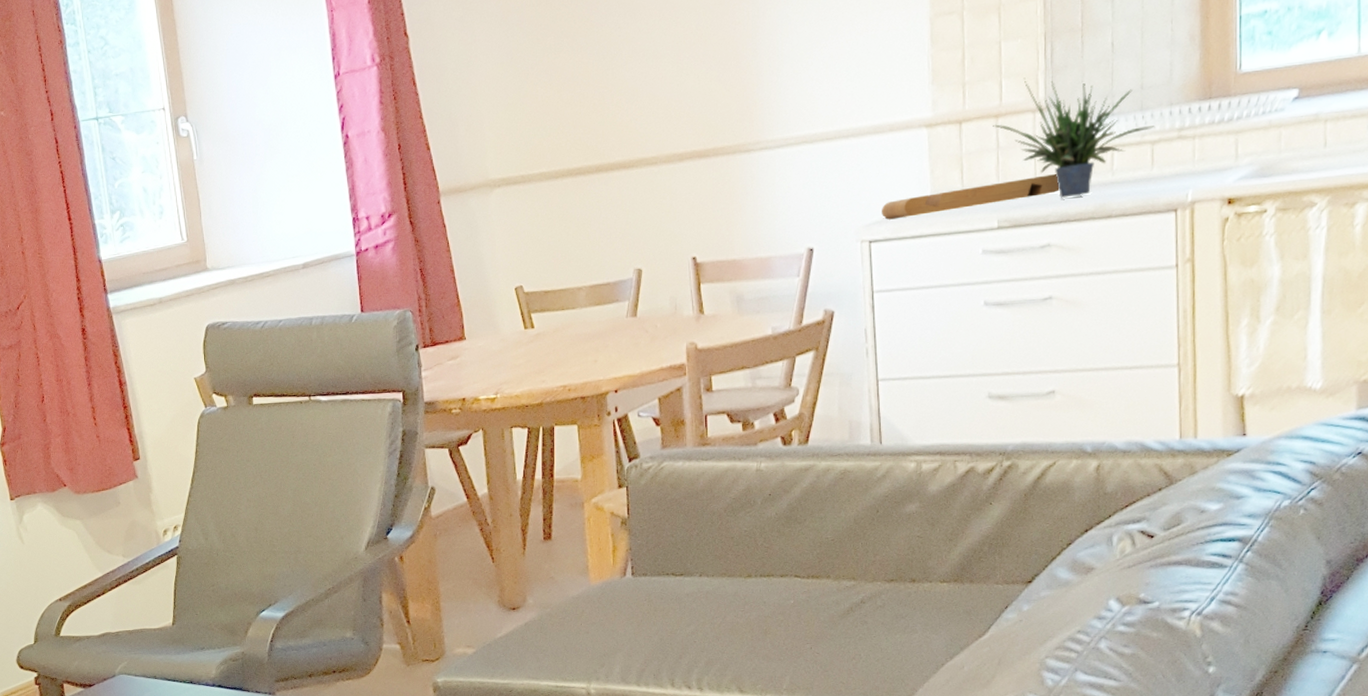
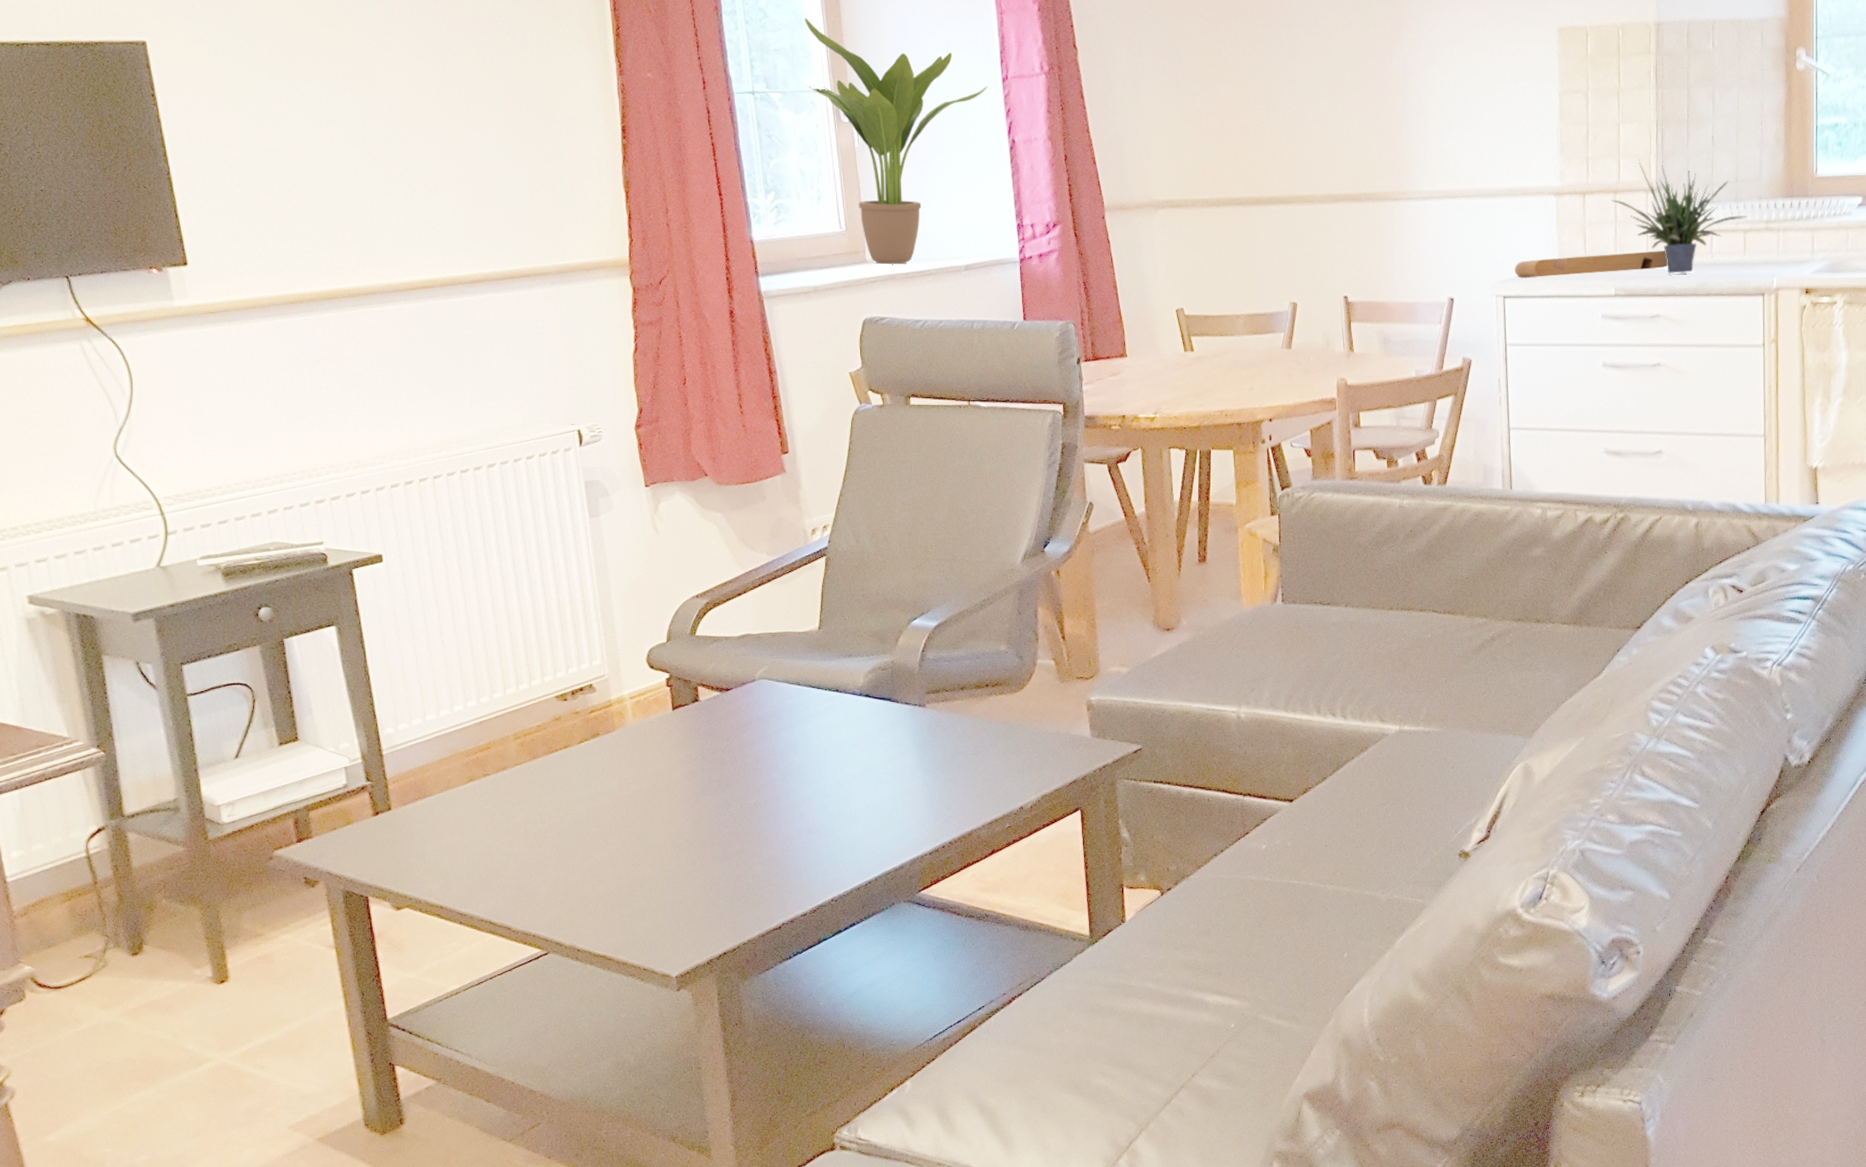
potted plant: none [143,40,321,270] -> present [805,17,988,264]

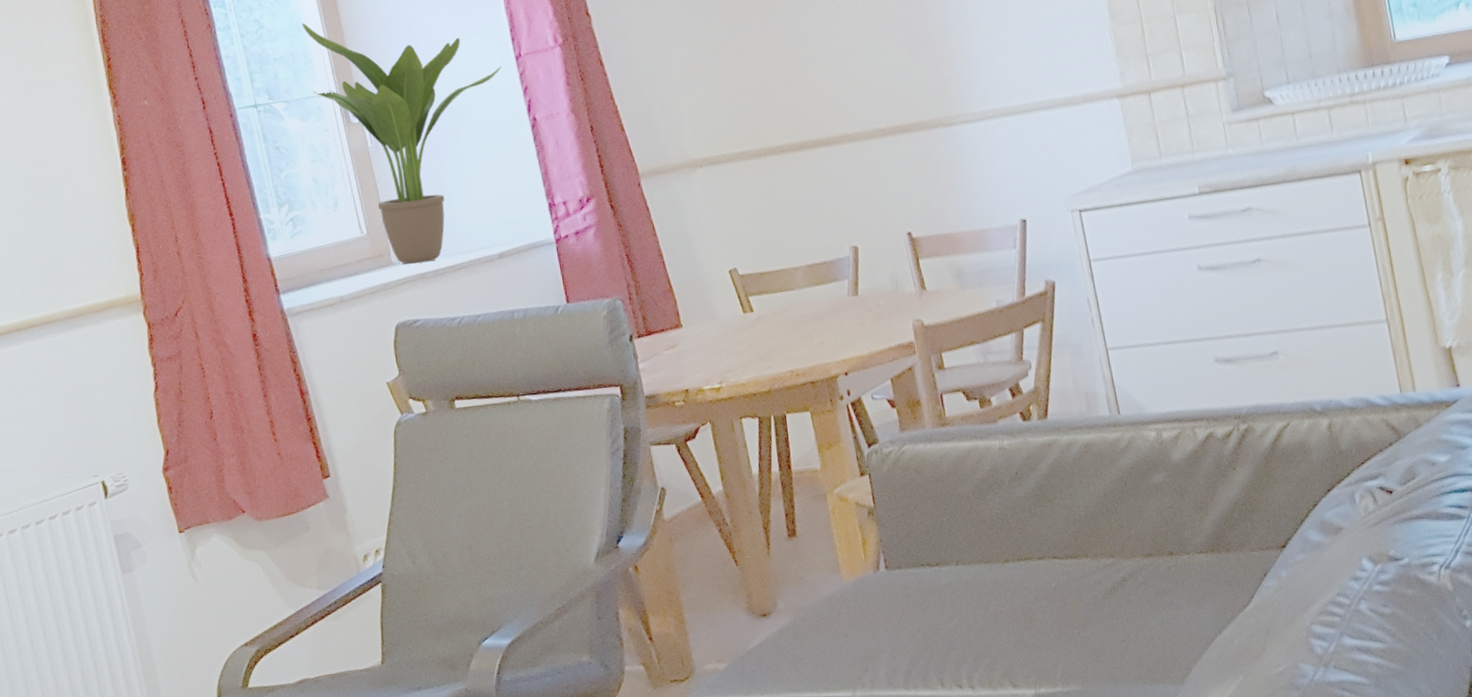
cutting board: present [1515,251,1668,278] -> none [1087,140,1251,189]
potted plant: present [1612,159,1747,274] -> none [1180,49,1329,163]

